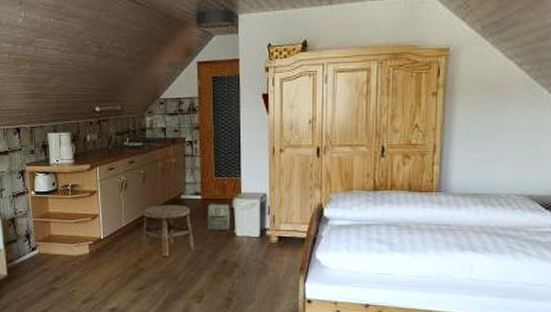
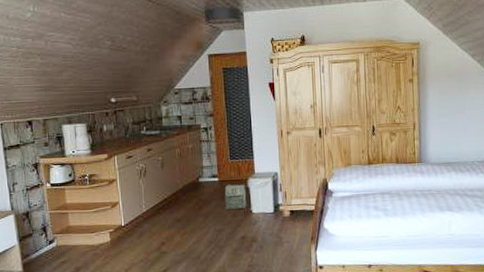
stool: present [142,204,194,257] -> none [163,187,214,239]

